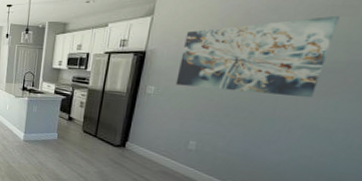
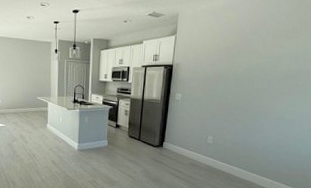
wall art: present [175,15,340,98] -> none [196,37,291,98]

